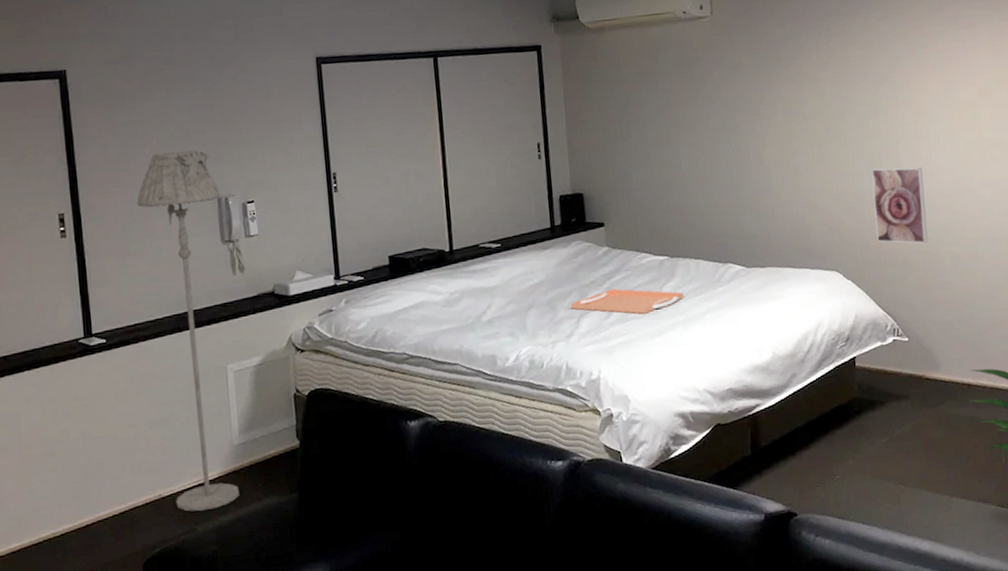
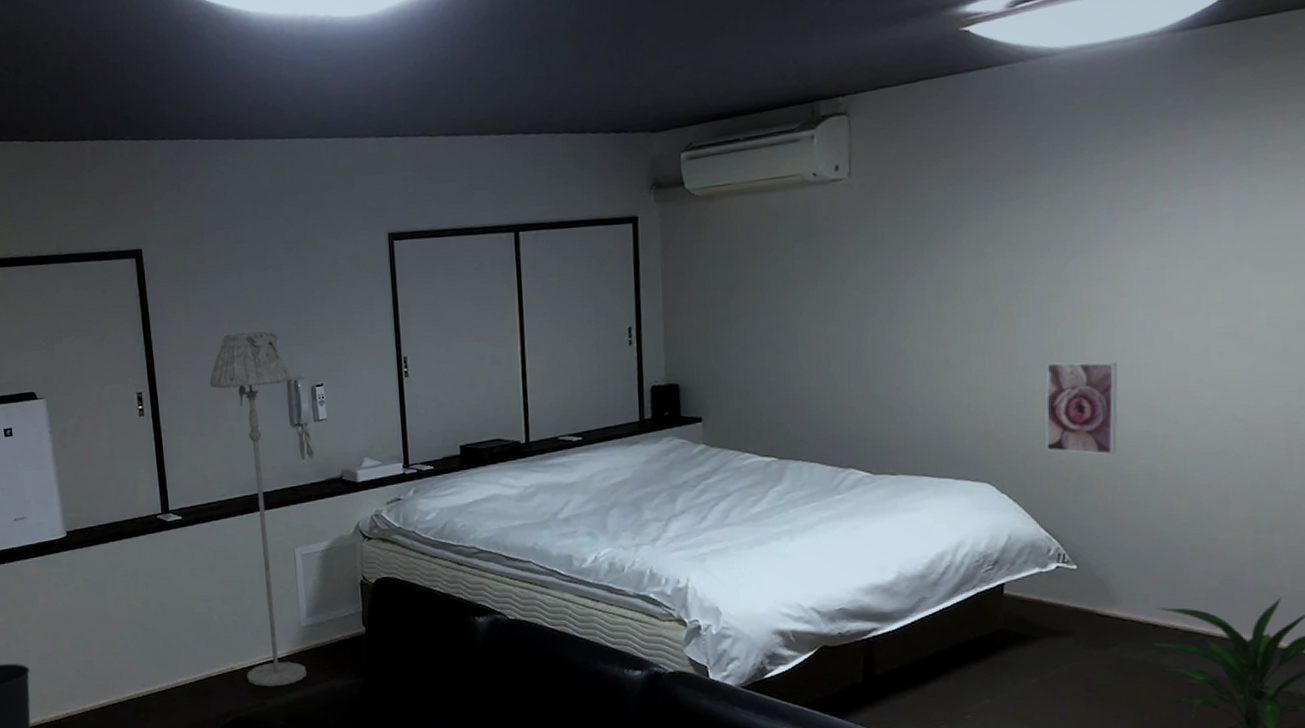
serving tray: present [570,288,684,314] -> none [658,491,792,520]

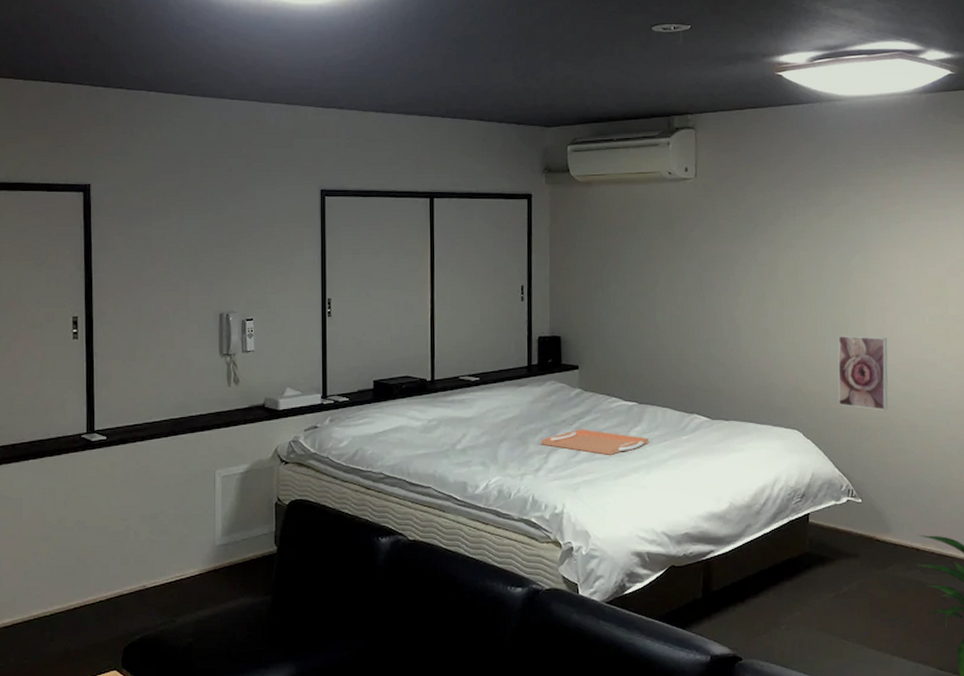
floor lamp: present [209,331,307,686] -> none [145,267,223,604]
serving tray: none [658,491,792,520] -> present [541,429,649,455]

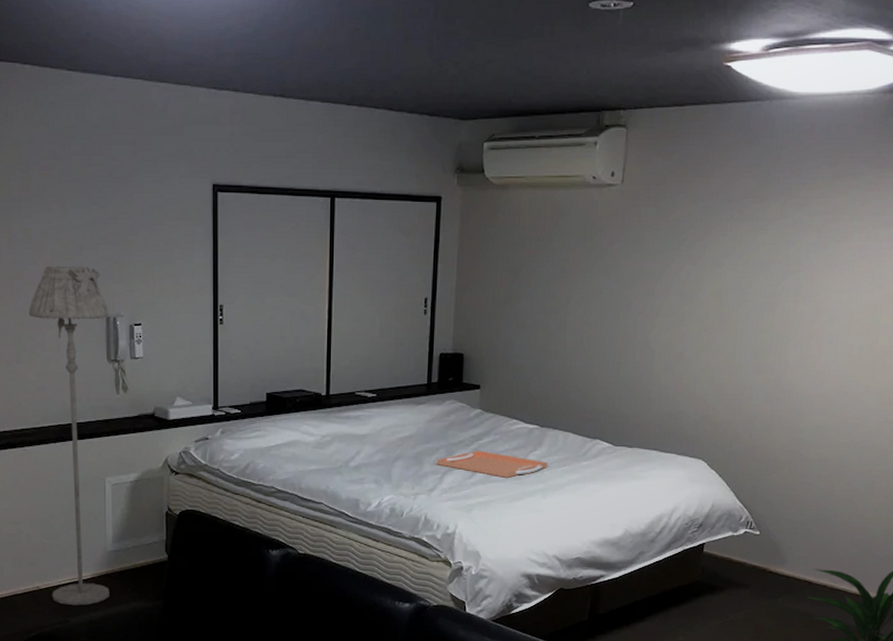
floor lamp: none [145,267,223,604] -> present [28,265,110,605]
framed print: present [837,335,888,411] -> none [748,362,809,443]

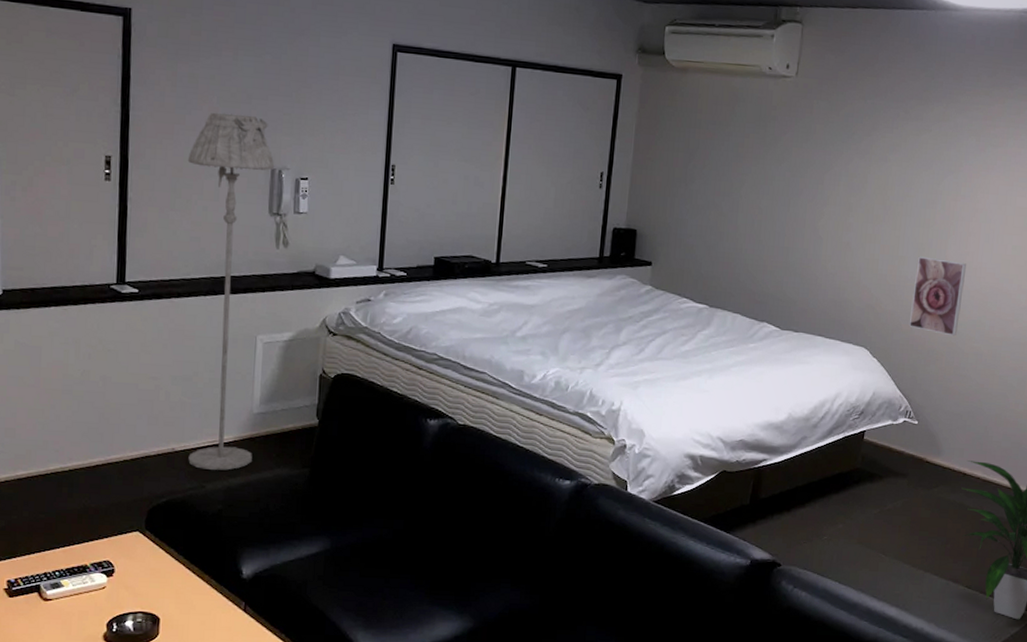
serving tray: present [436,450,547,478] -> none [604,327,715,356]
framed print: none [748,362,809,443] -> present [908,256,967,336]

